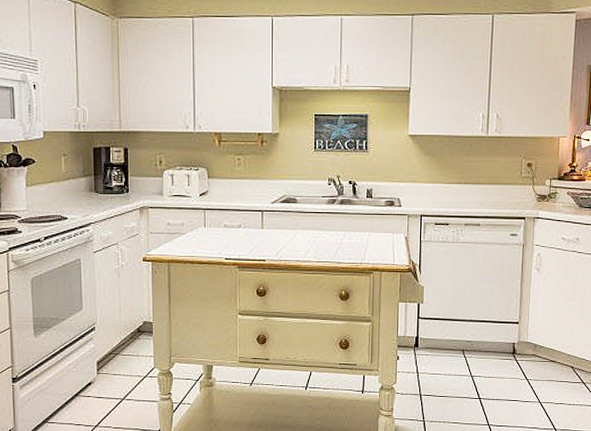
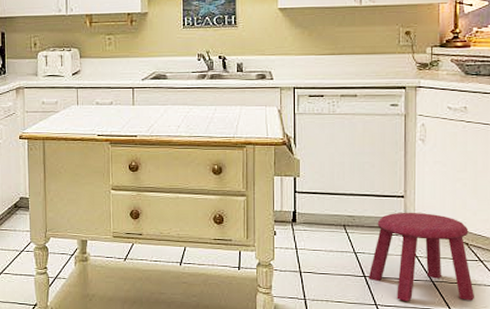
stool: none [482,337,577,422] -> present [368,212,475,302]

